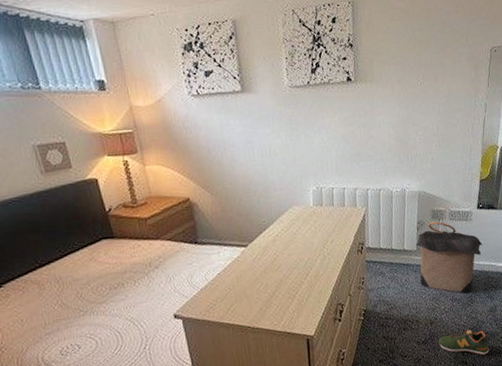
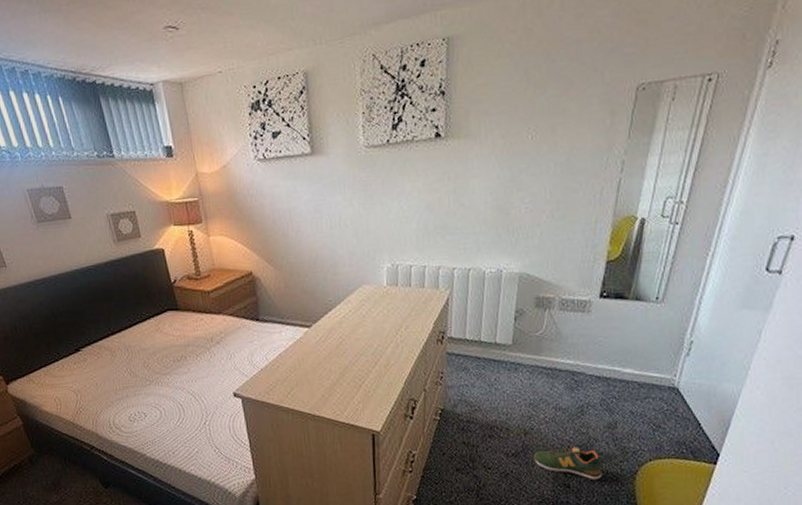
laundry hamper: present [415,221,483,294] -> none [511,311,604,402]

